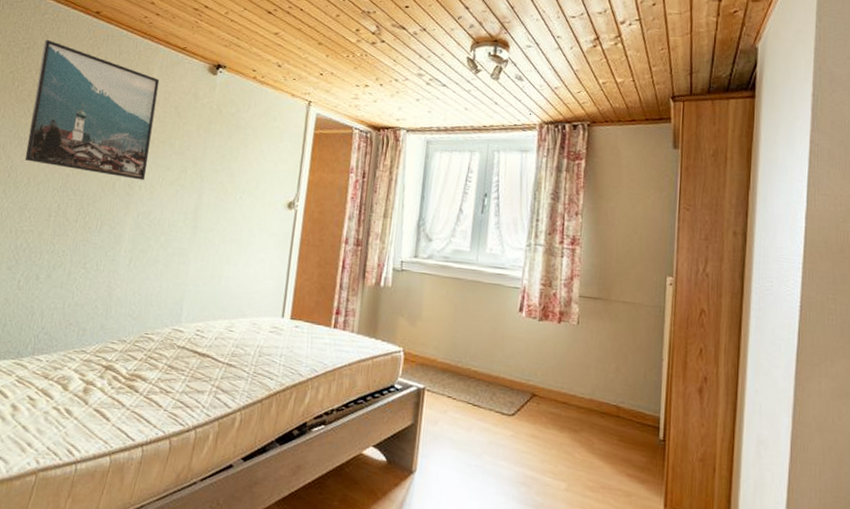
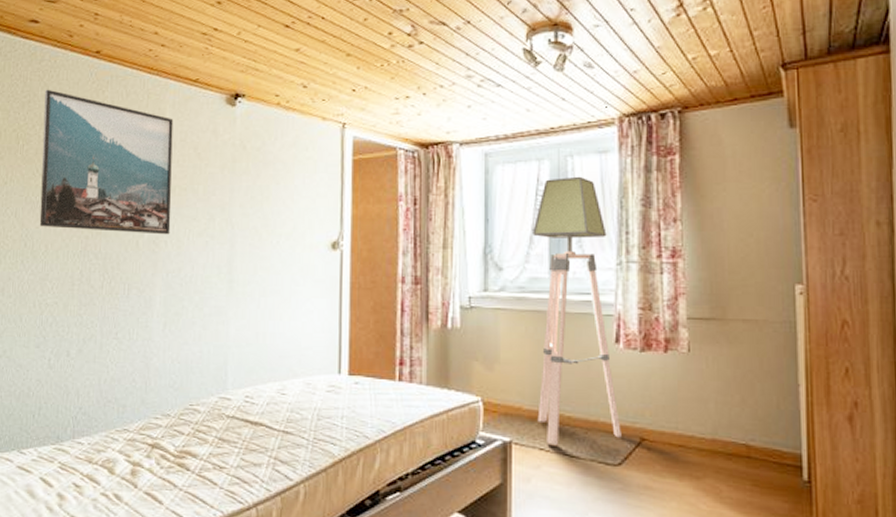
floor lamp: none [448,168,521,395] -> present [533,176,621,446]

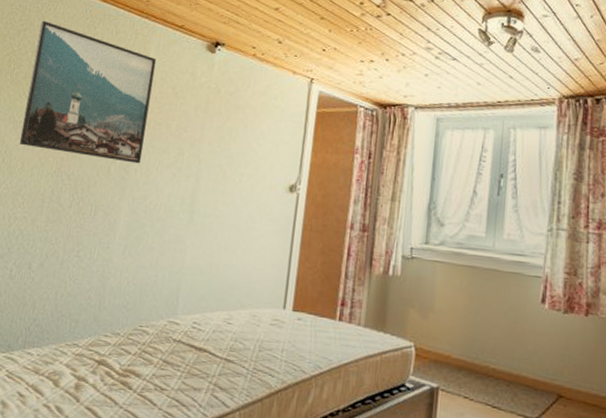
floor lamp: present [533,176,621,446] -> none [464,147,541,396]

